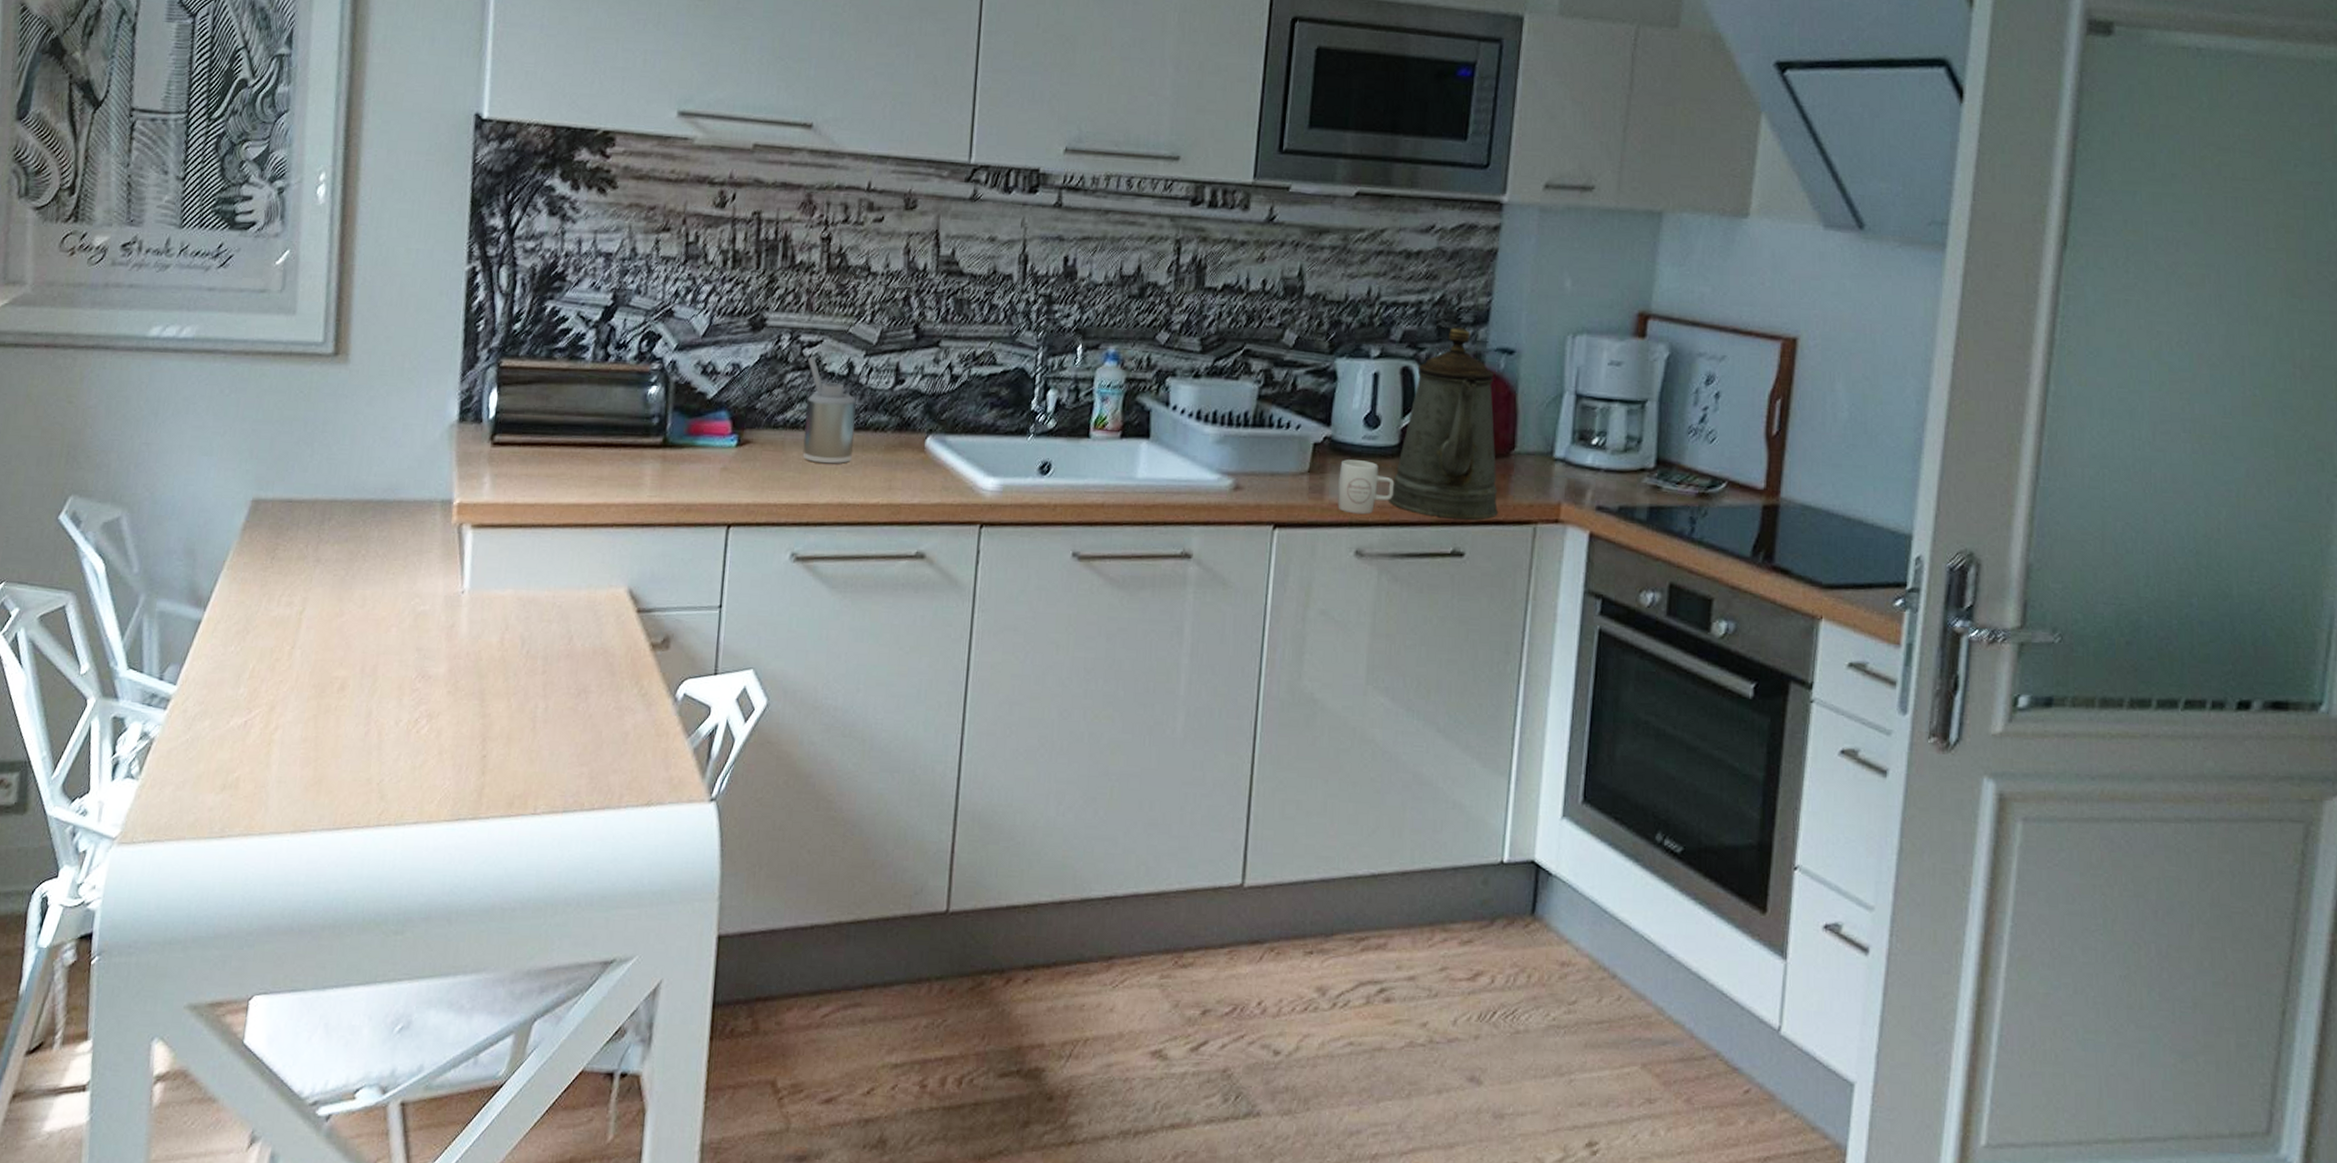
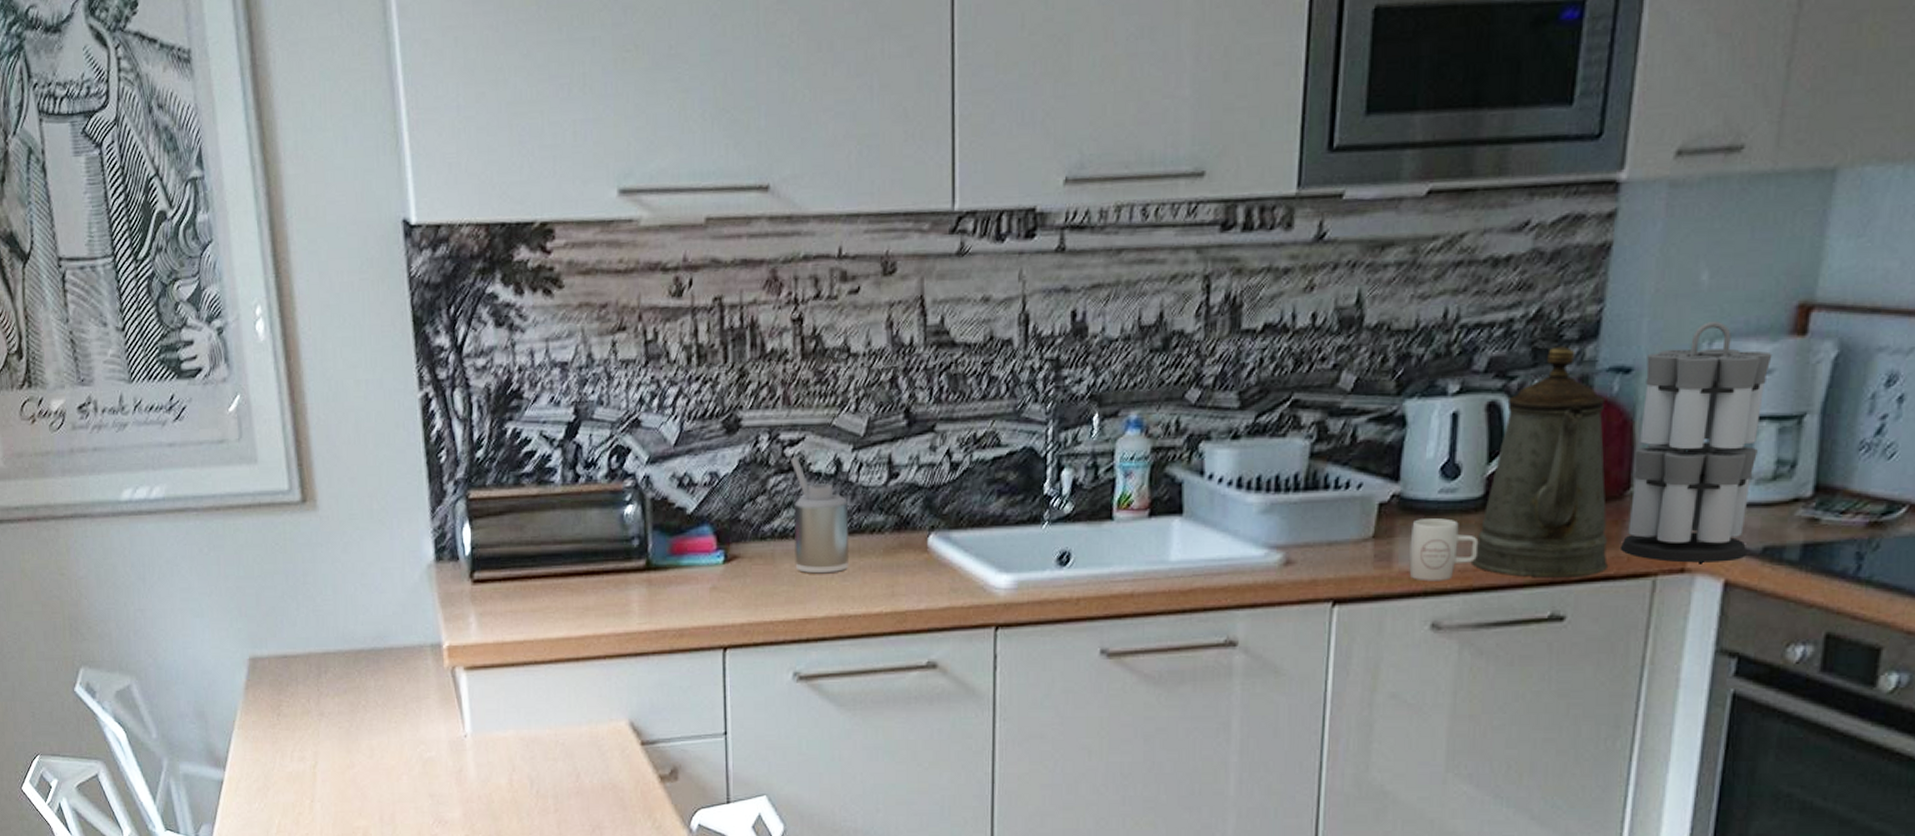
spice rack: none [1507,319,1621,517] -> present [1619,320,1772,563]

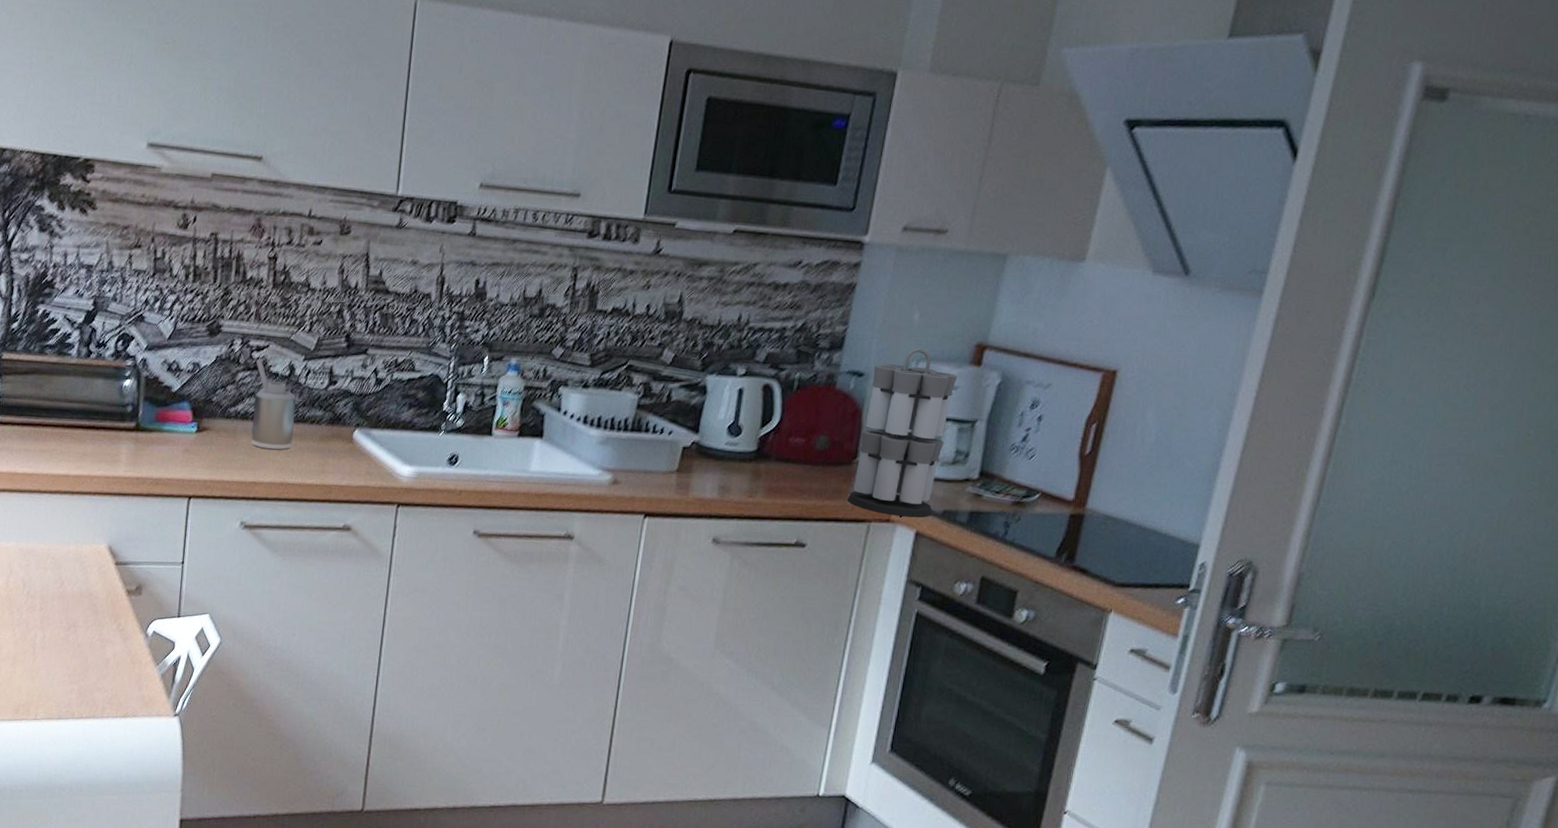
mug: present [1408,518,1479,582] -> none [700,462,751,509]
coffee pot: present [1470,346,1609,579] -> none [743,351,844,518]

